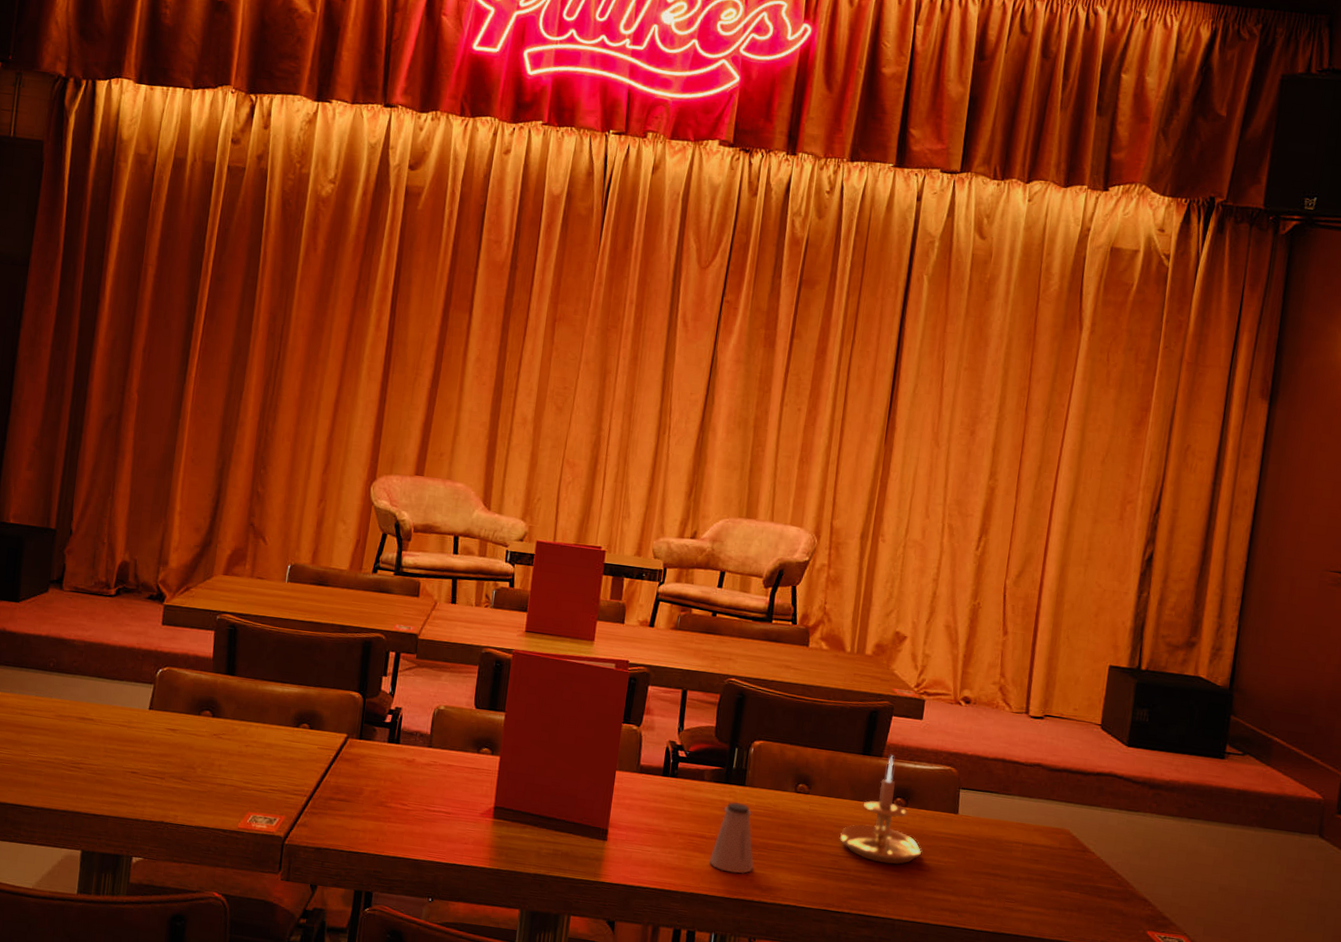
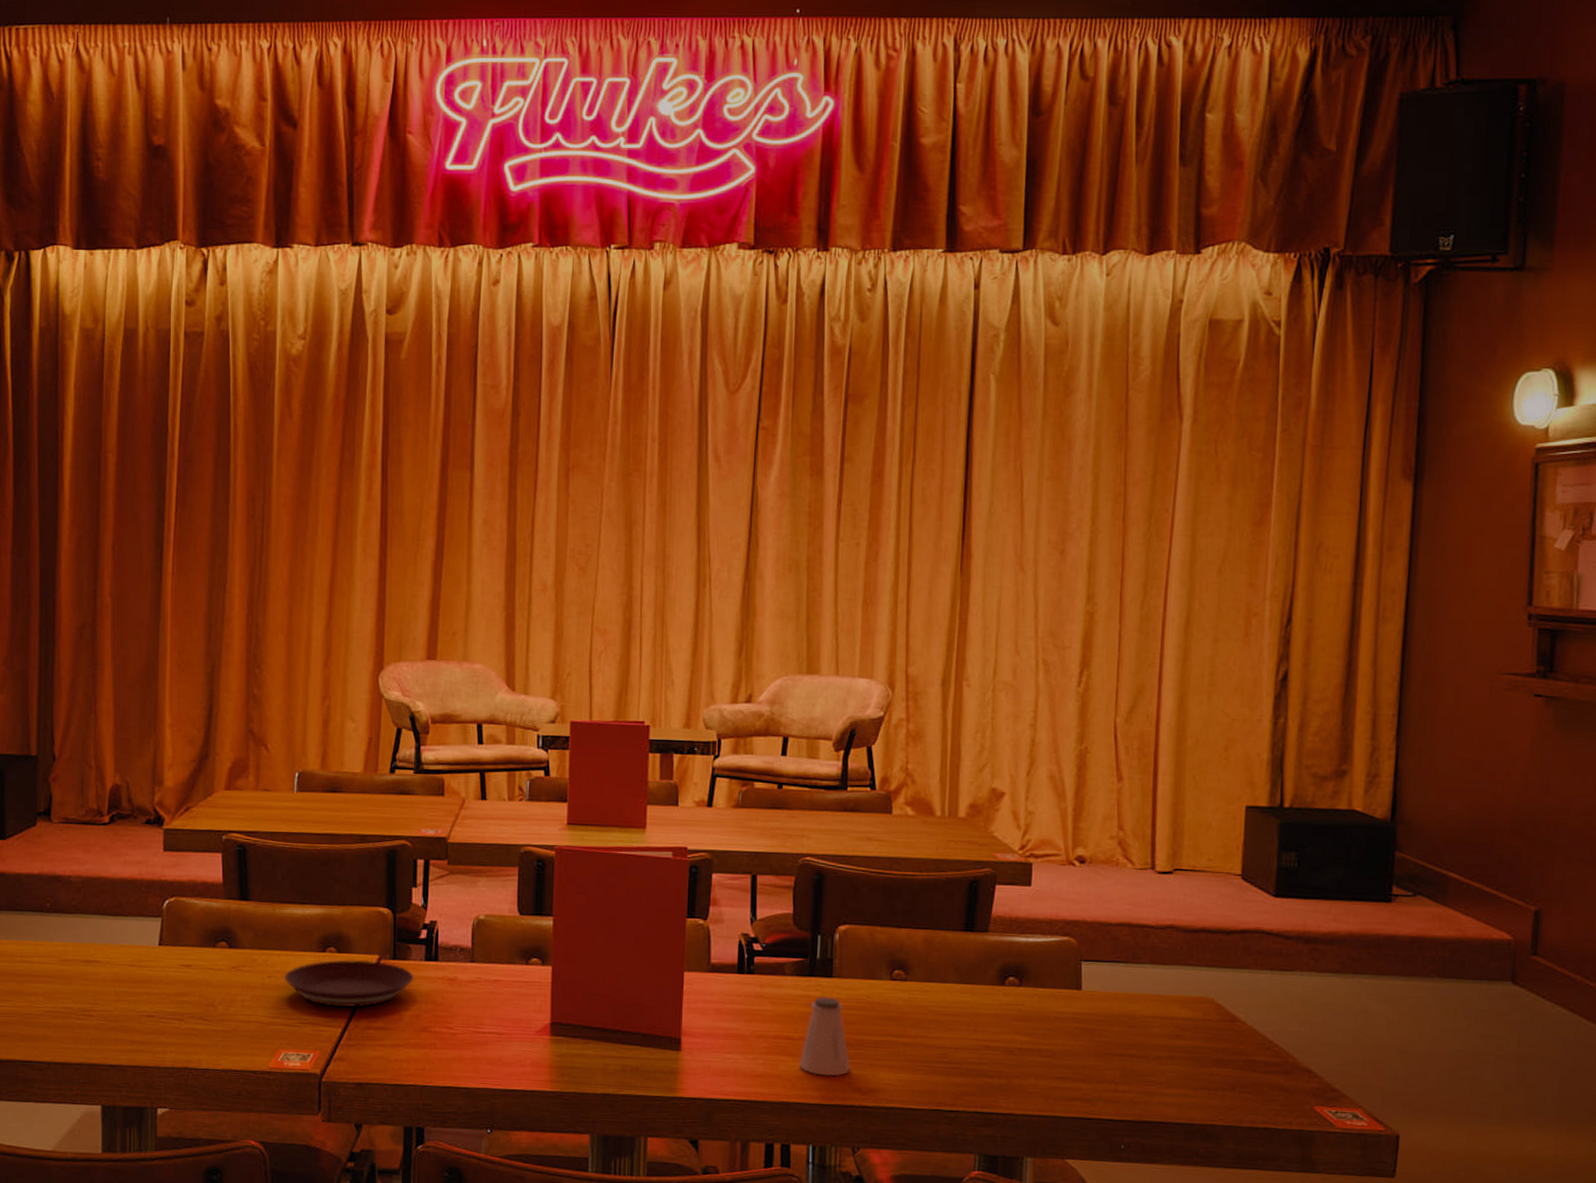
plate: none [260,735,377,780] -> present [285,959,414,1008]
candle holder: present [839,755,922,865] -> none [946,929,1043,1053]

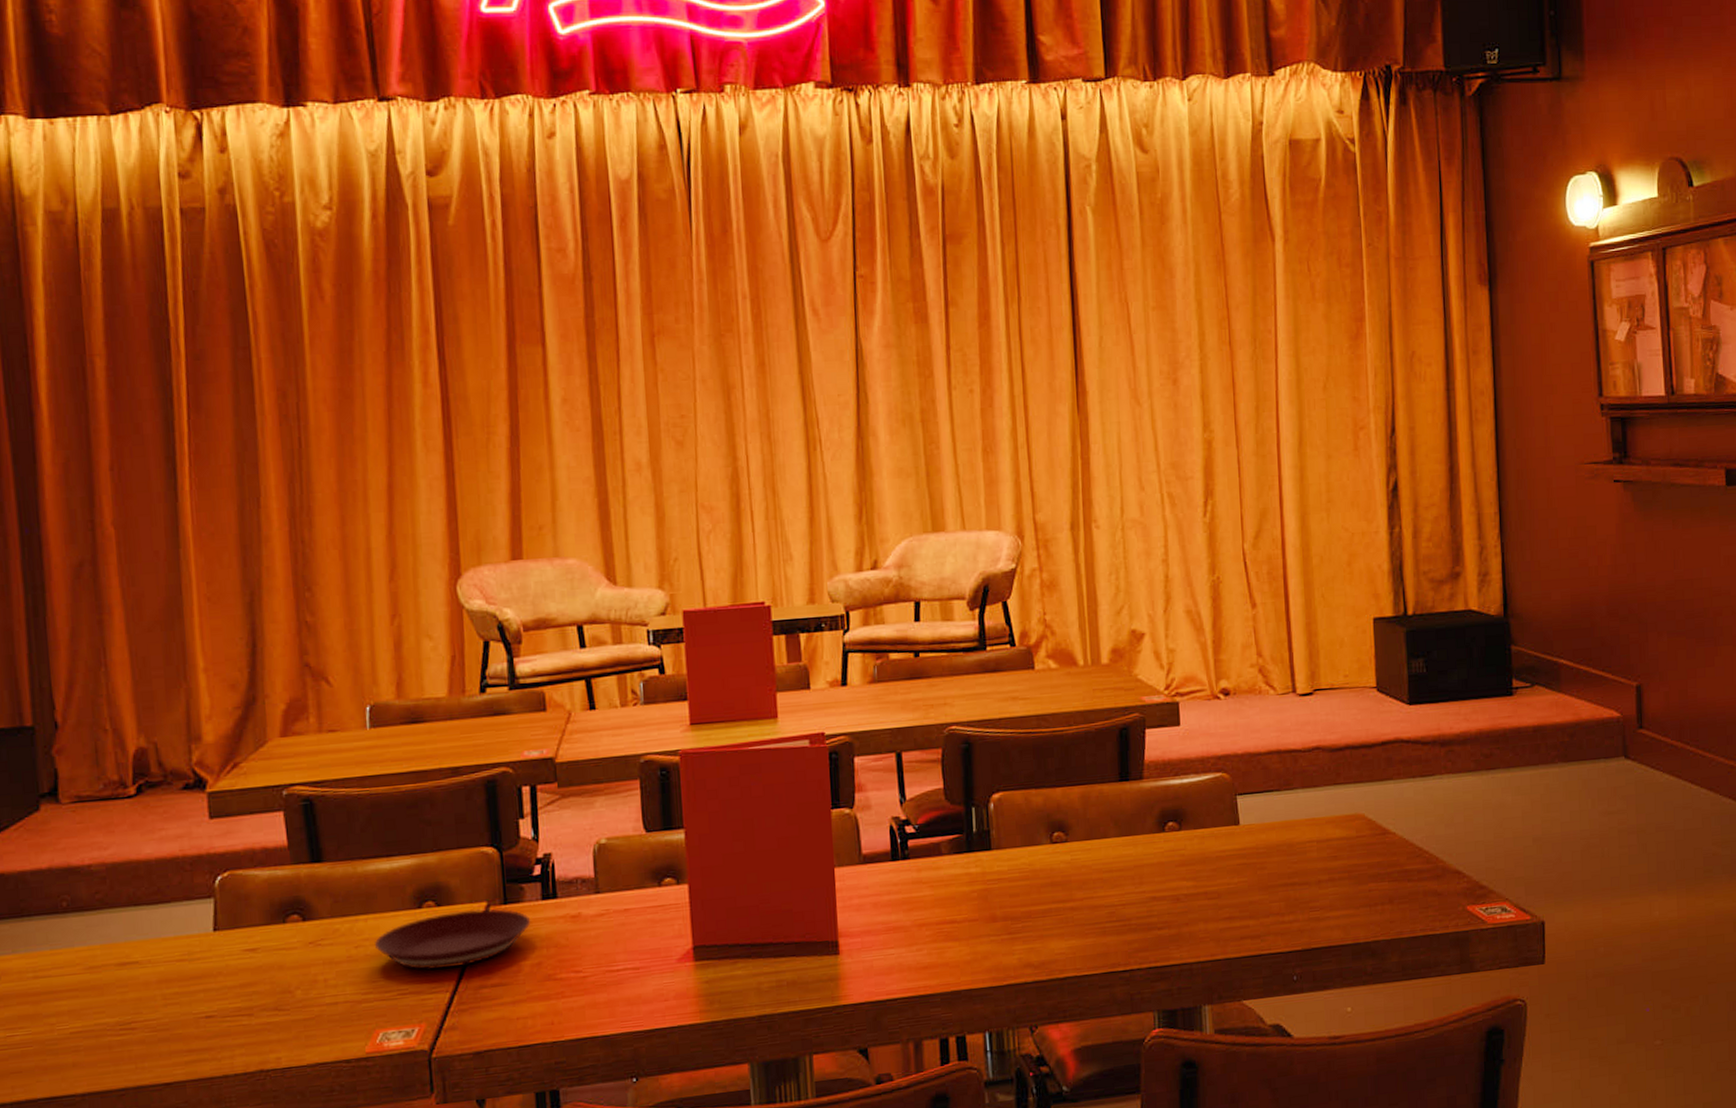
saltshaker: present [798,996,851,1077] -> none [965,871,1020,957]

